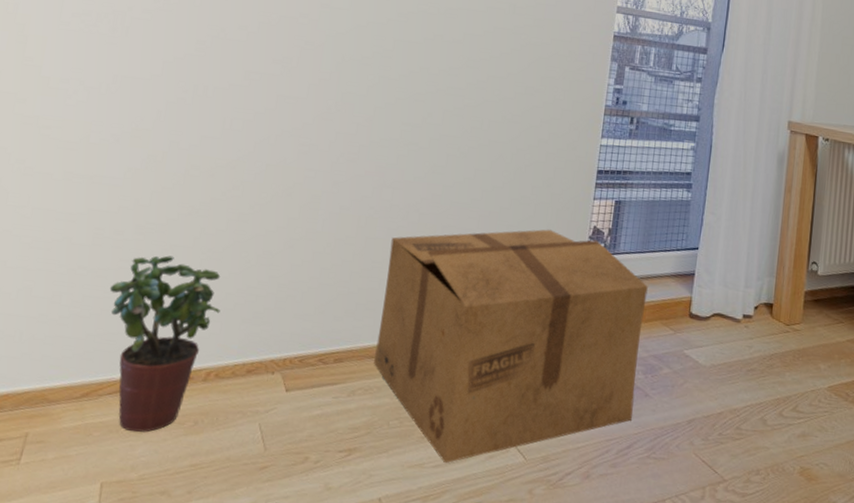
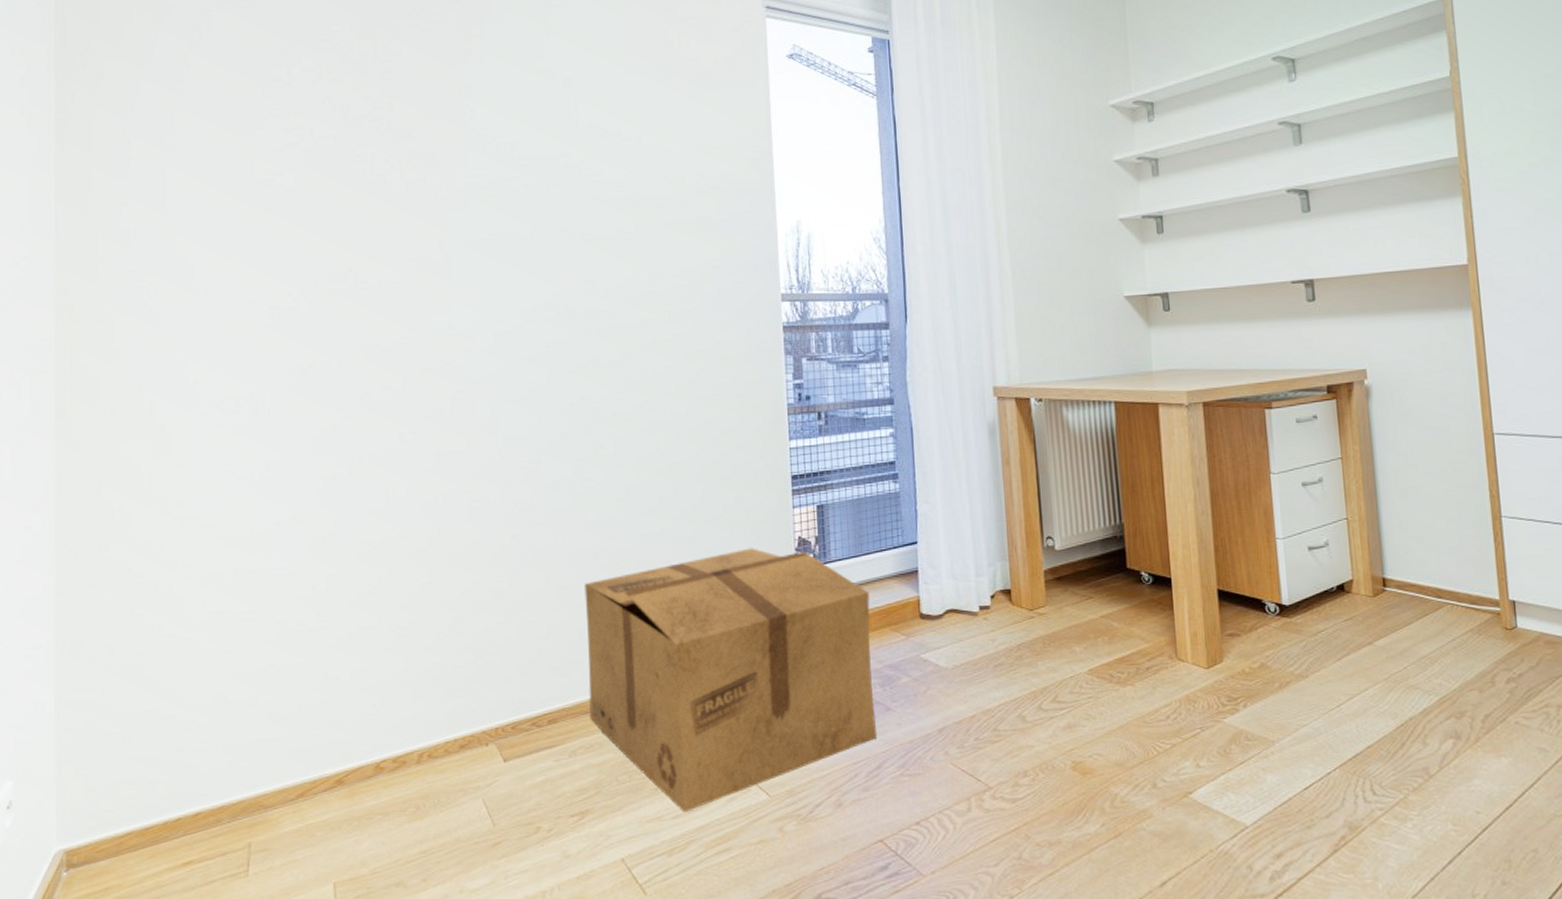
potted plant: present [109,255,221,433] -> none [303,639,420,827]

